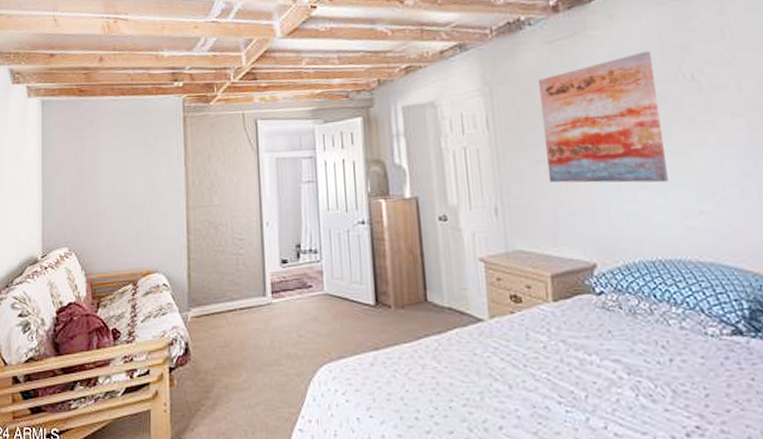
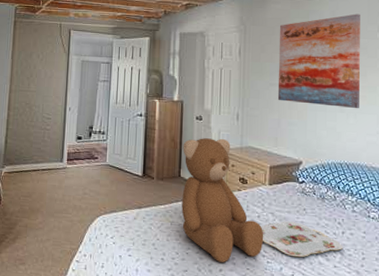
teddy bear: none [425,244,557,416] -> present [181,138,264,263]
serving tray: none [549,350,675,401] -> present [261,221,344,258]

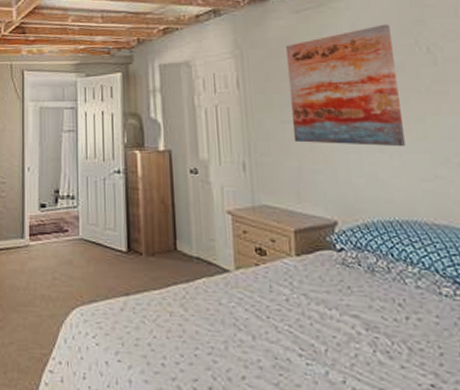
teddy bear: present [181,138,264,263] -> none [176,197,298,367]
serving tray: present [261,221,344,258] -> none [291,305,411,356]

